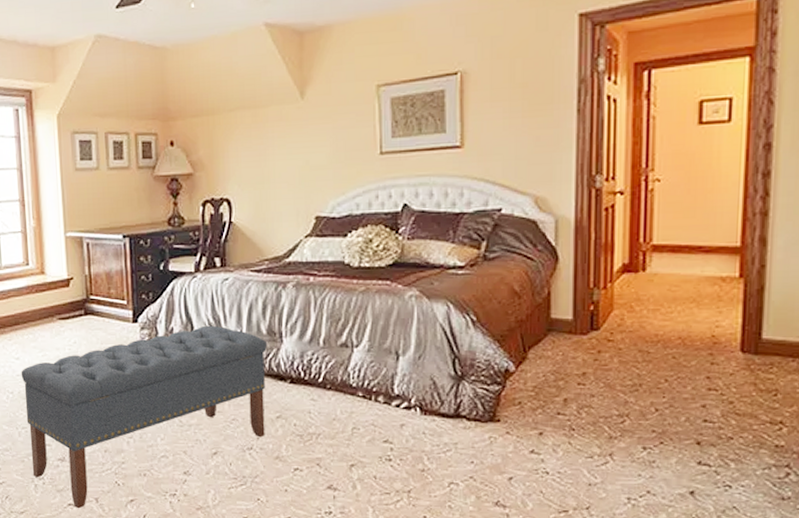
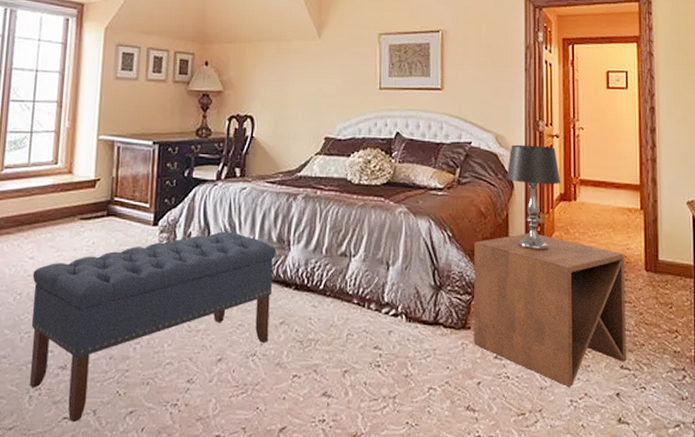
side table: none [504,313,712,484] -> present [474,233,626,387]
table lamp: none [548,206,625,334] -> present [506,144,561,252]

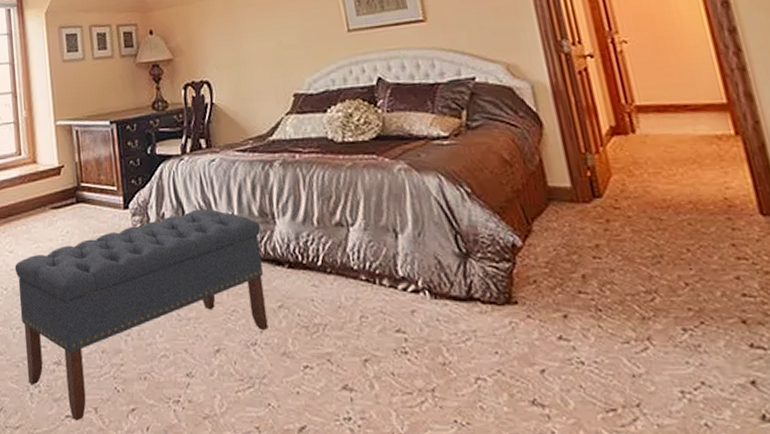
side table: present [474,233,626,387] -> none [502,179,757,373]
table lamp: present [506,144,561,252] -> none [529,69,609,202]

